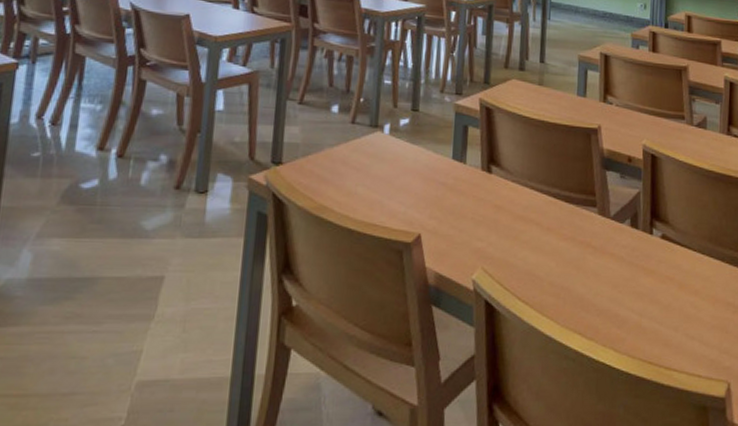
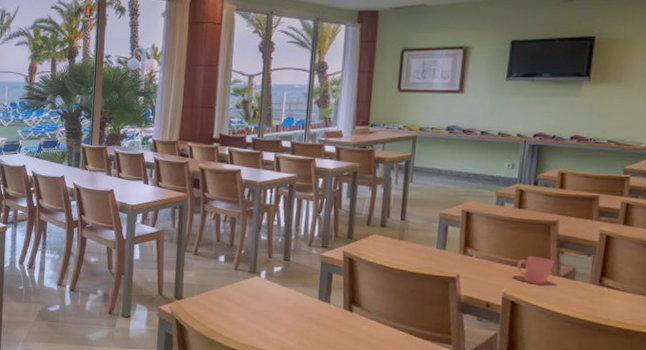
cup: none [650,104,692,138] -> present [511,256,558,287]

